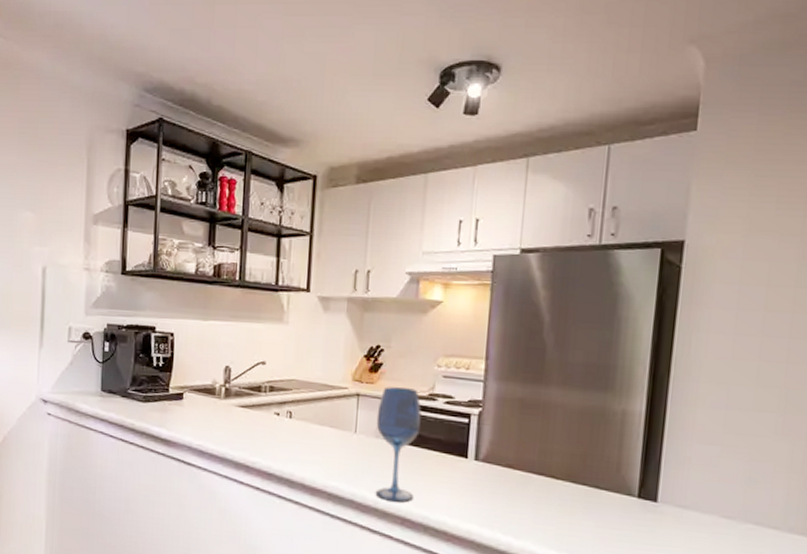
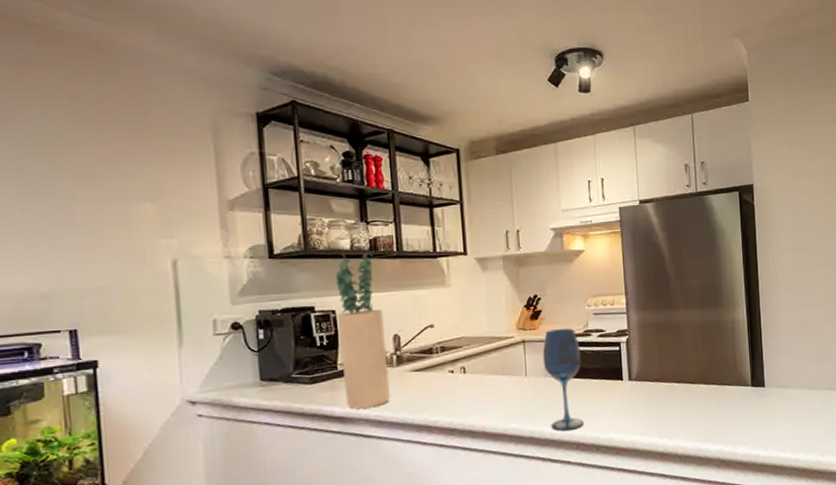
vase: none [172,270,218,437] -> present [335,244,390,410]

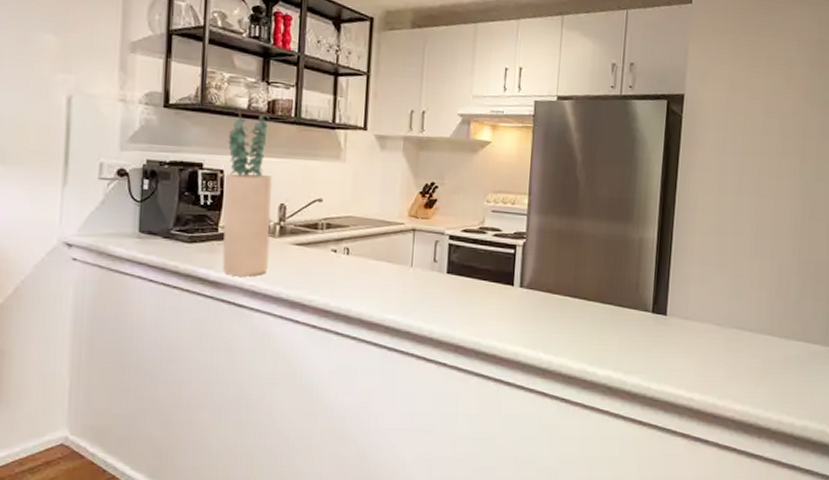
wineglass: present [542,328,584,431] -> none [430,221,473,330]

